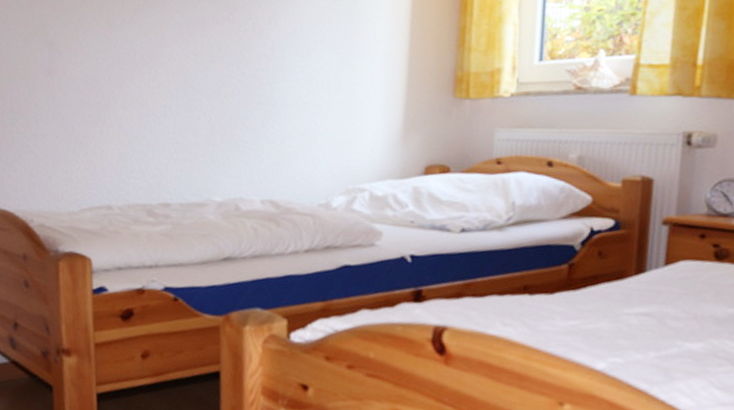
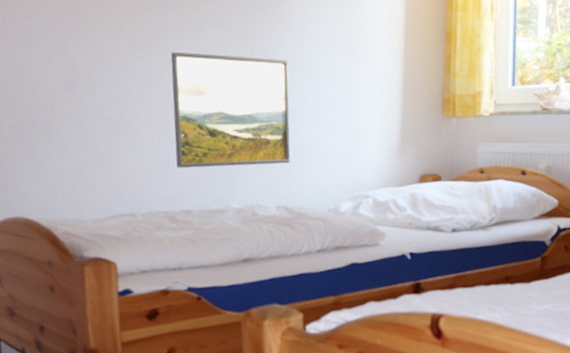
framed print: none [152,31,279,158] -> present [170,52,290,168]

